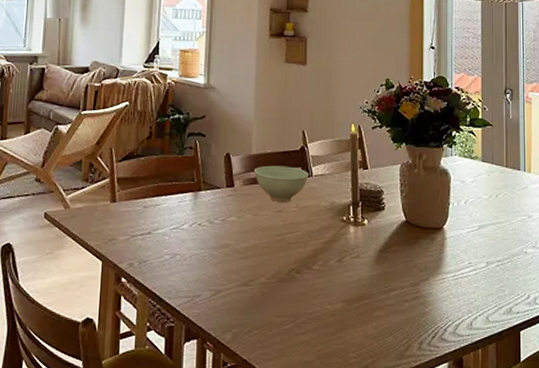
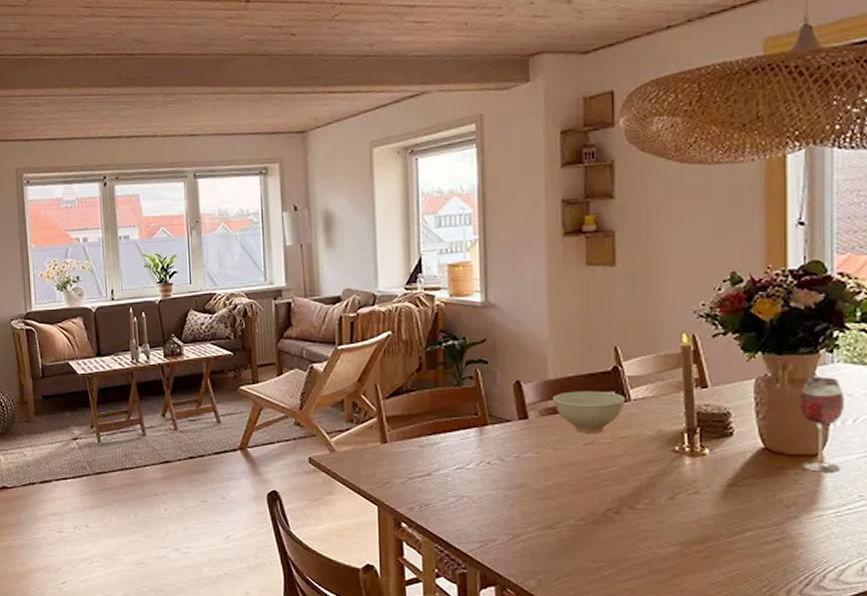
wineglass: none [430,165,460,243] -> present [799,376,845,472]

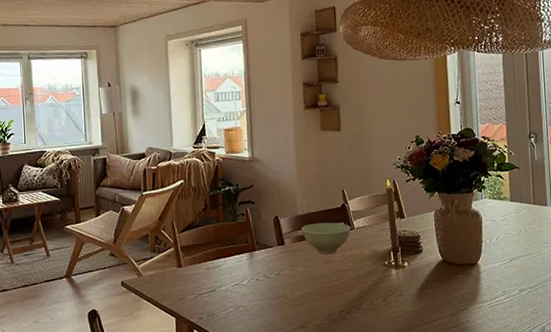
wineglass: present [799,376,845,472] -> none [463,208,491,276]

